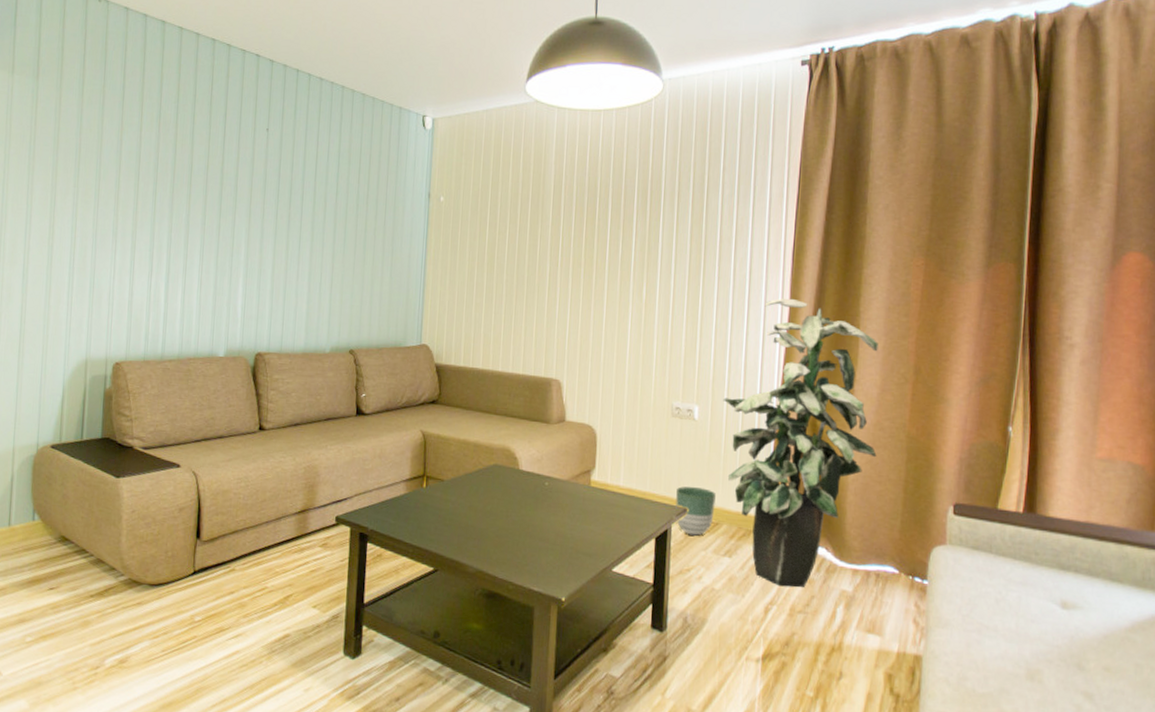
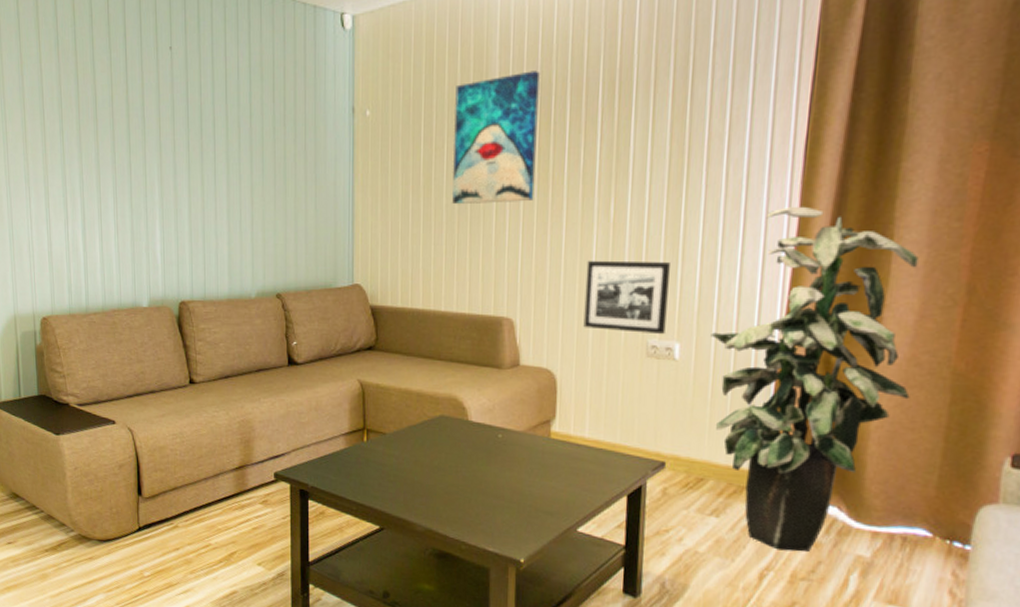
wall art: none [512,176,587,282] -> present [452,71,540,205]
picture frame: none [620,333,691,398] -> present [583,260,670,334]
planter: present [675,486,716,536] -> none [650,437,700,493]

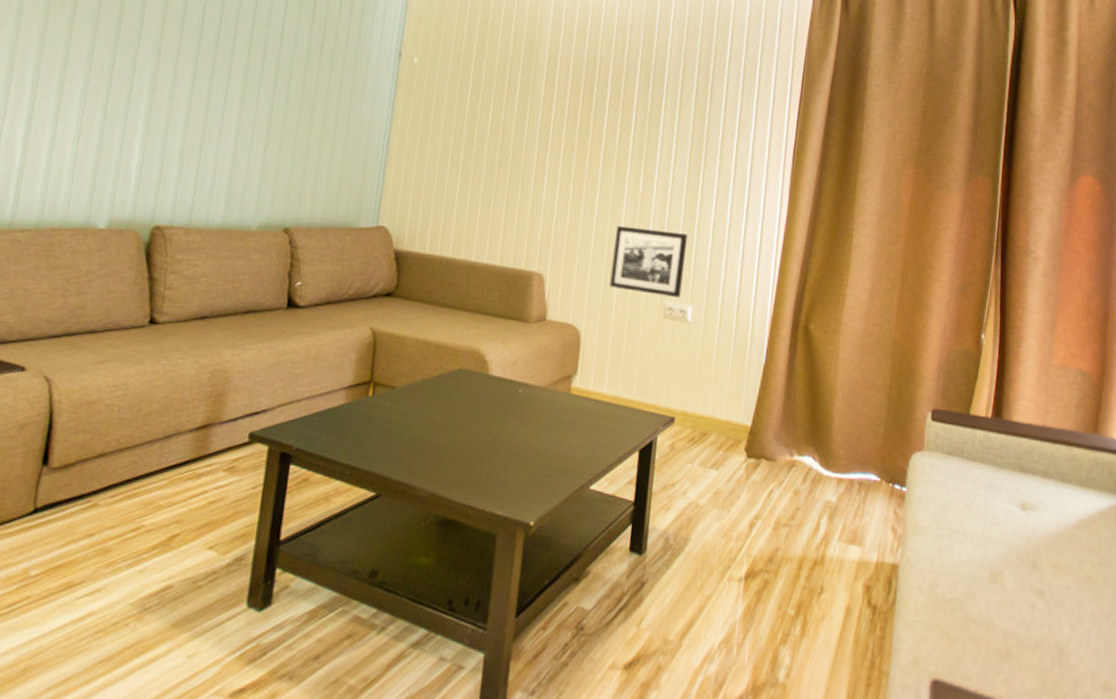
wall art: present [452,71,540,205] -> none [493,50,586,165]
indoor plant: present [710,206,919,552] -> none [718,197,870,500]

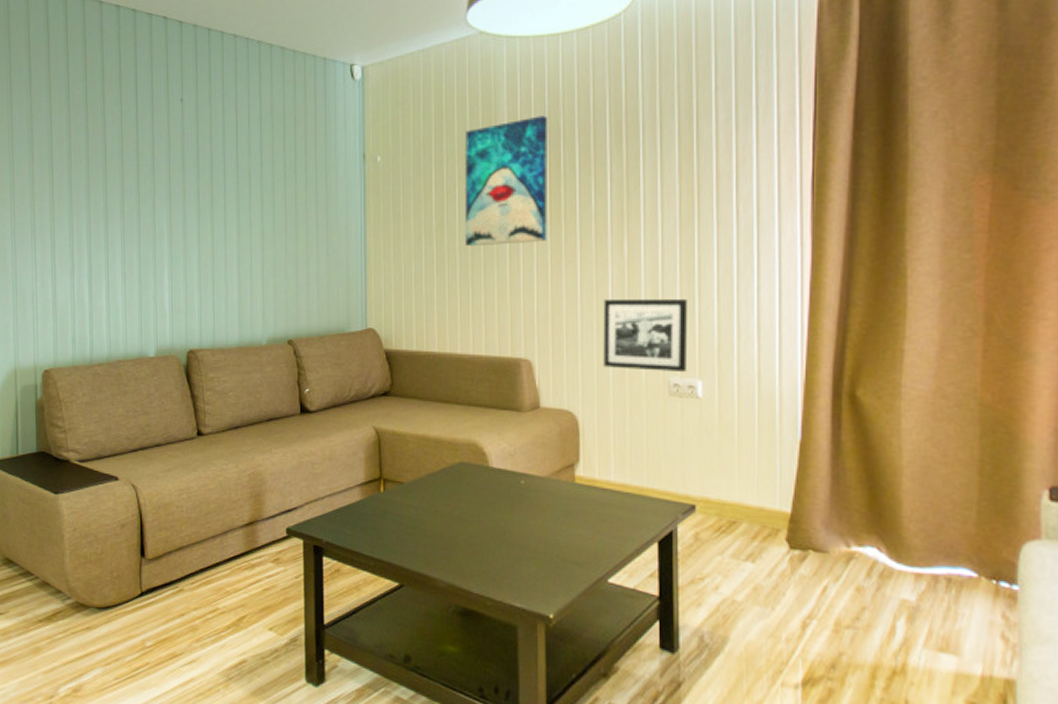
wall art: none [493,50,586,165] -> present [465,115,547,247]

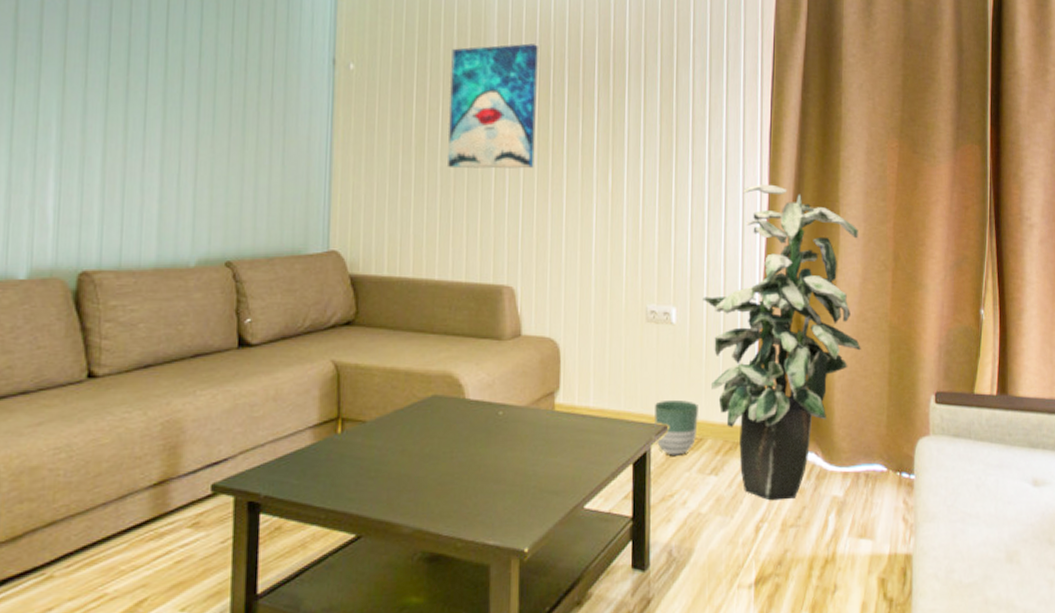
picture frame: present [603,298,687,371] -> none [585,228,664,299]
planter: none [679,478,730,537] -> present [653,399,698,456]
indoor plant: none [733,241,939,598] -> present [702,183,861,501]

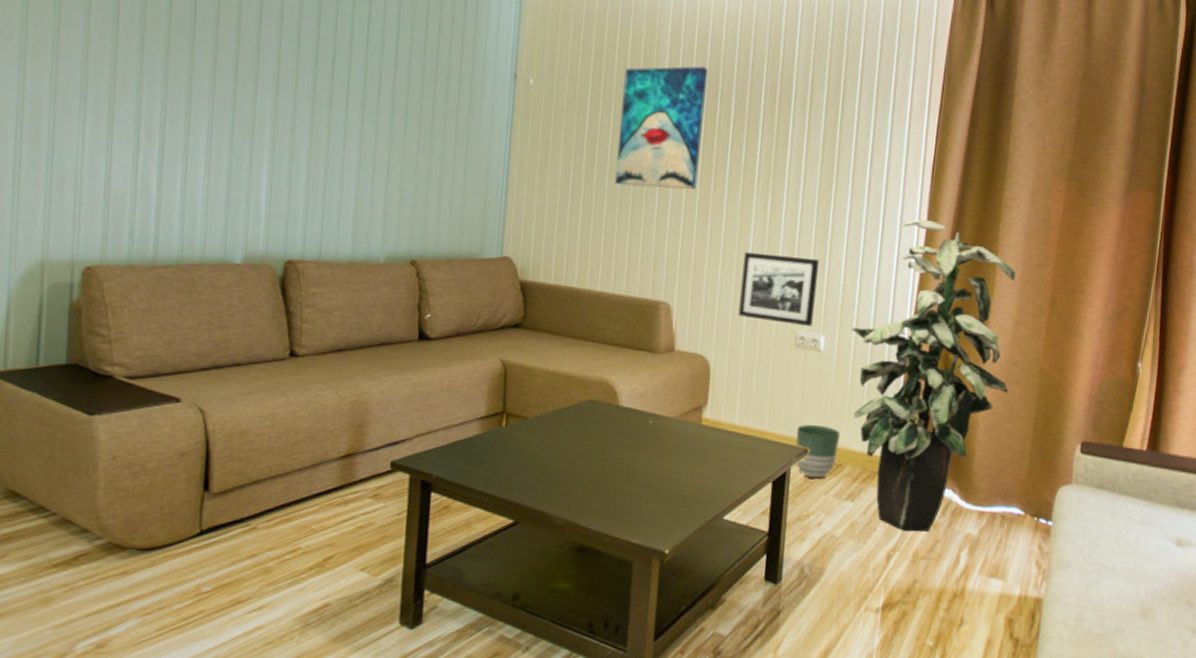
picture frame: none [585,228,664,299] -> present [738,251,819,326]

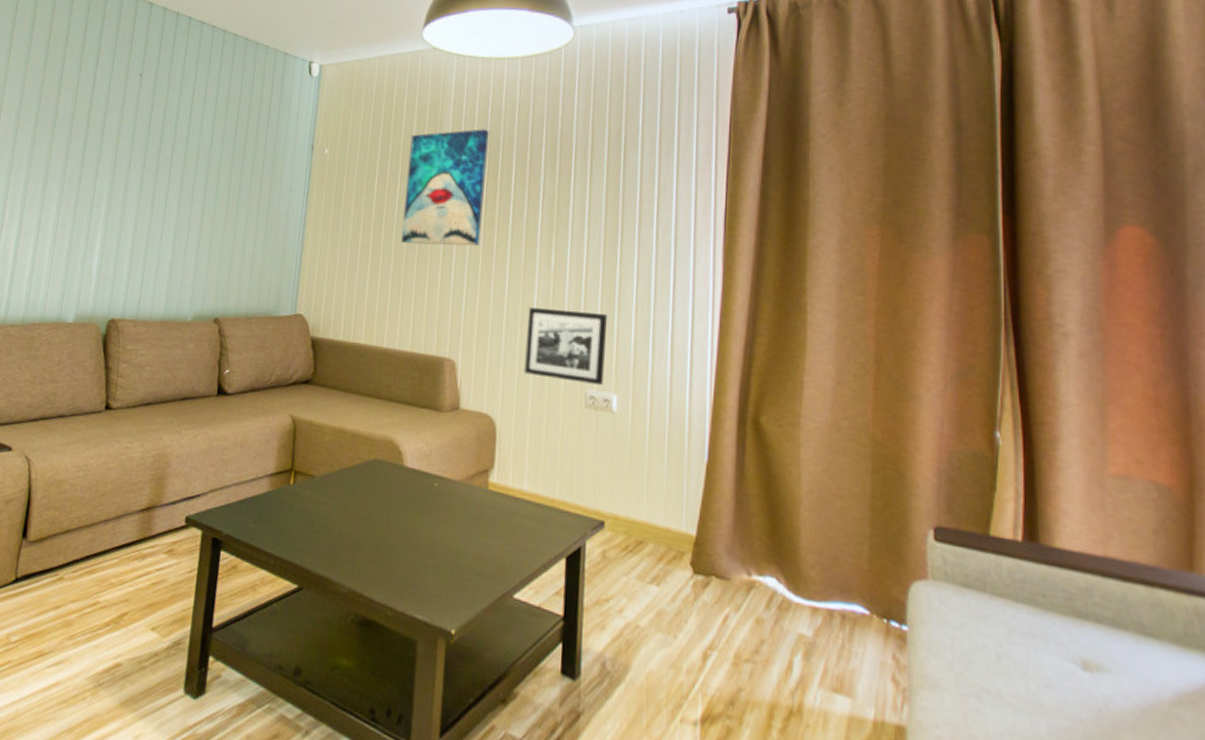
planter: present [795,424,840,479] -> none [589,493,639,557]
indoor plant: present [851,219,1016,532] -> none [646,270,835,629]

